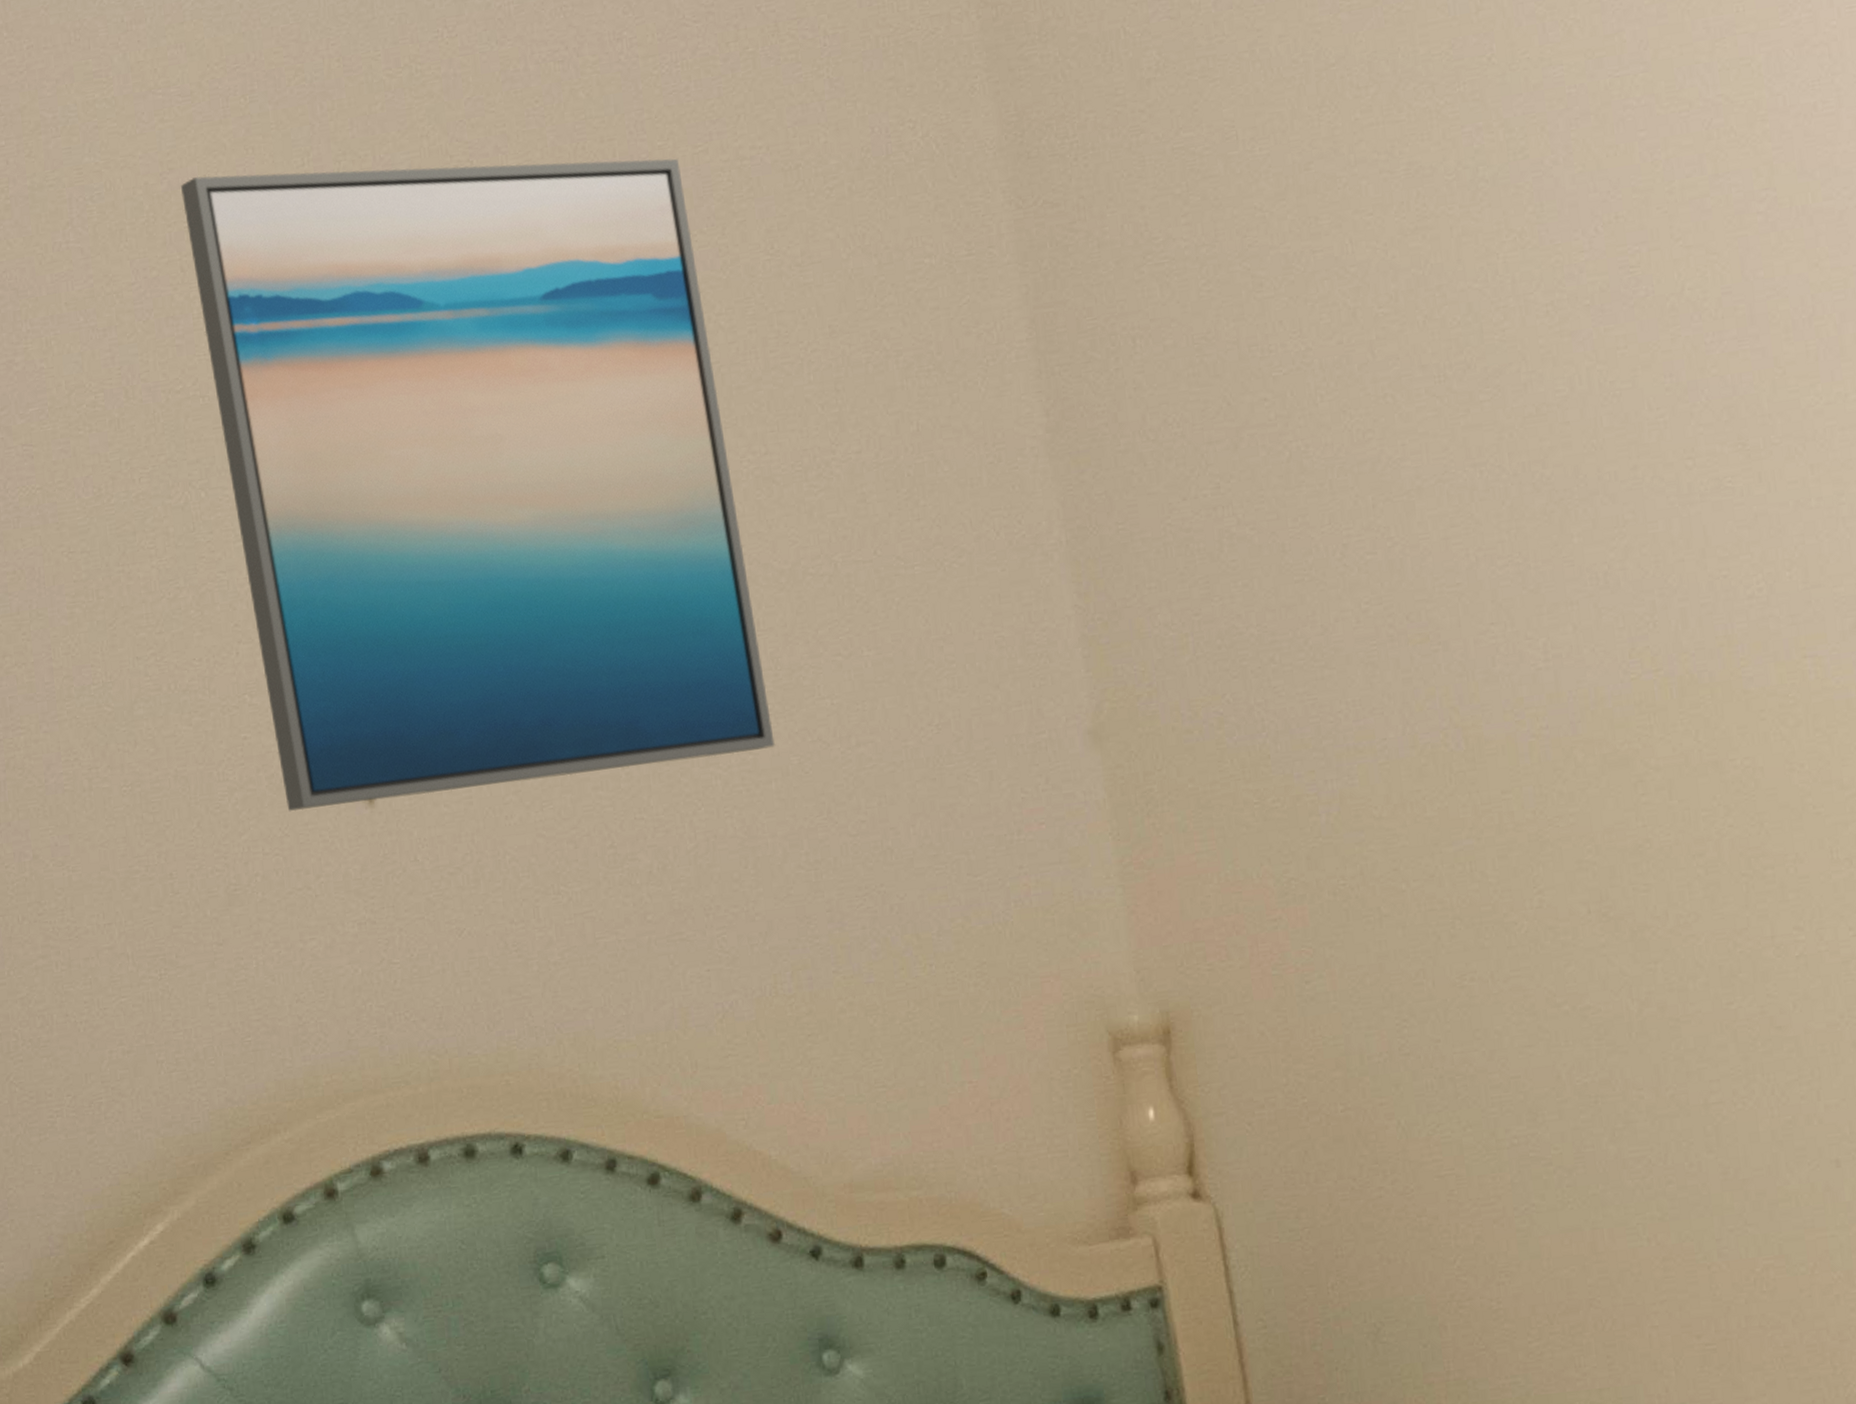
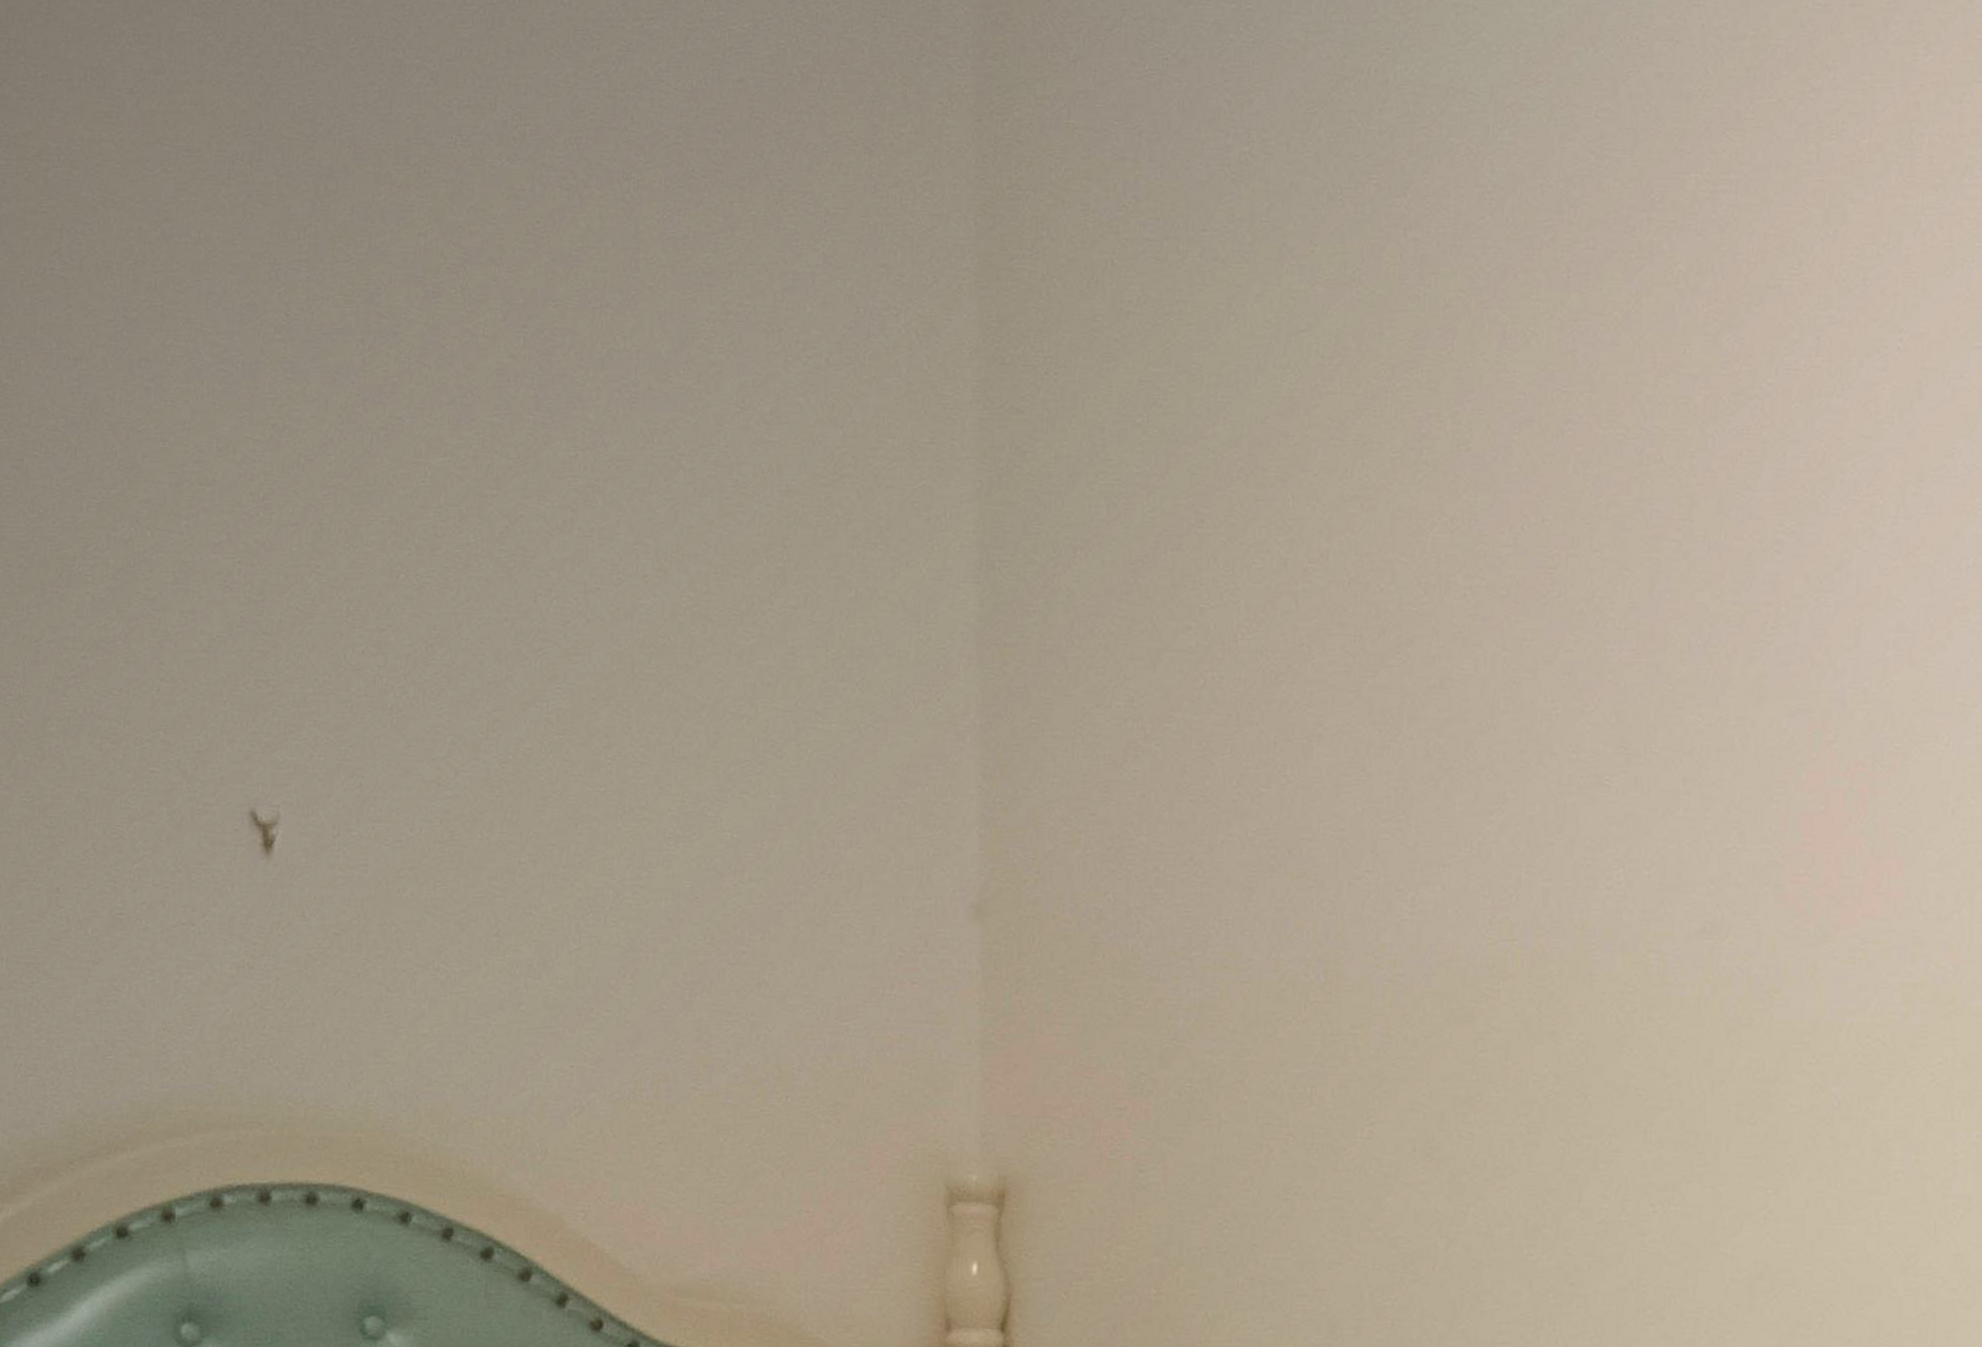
wall art: present [180,158,775,812] -> none [173,230,671,868]

